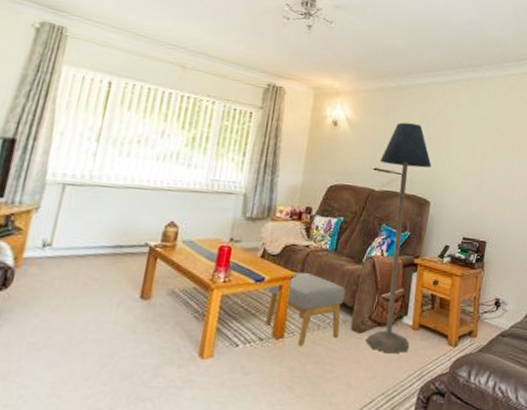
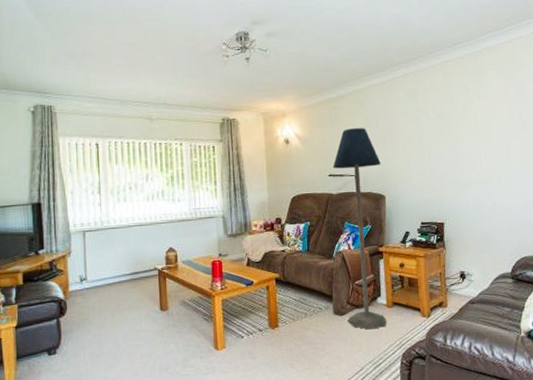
footstool: present [264,272,346,346] -> none [257,272,324,332]

